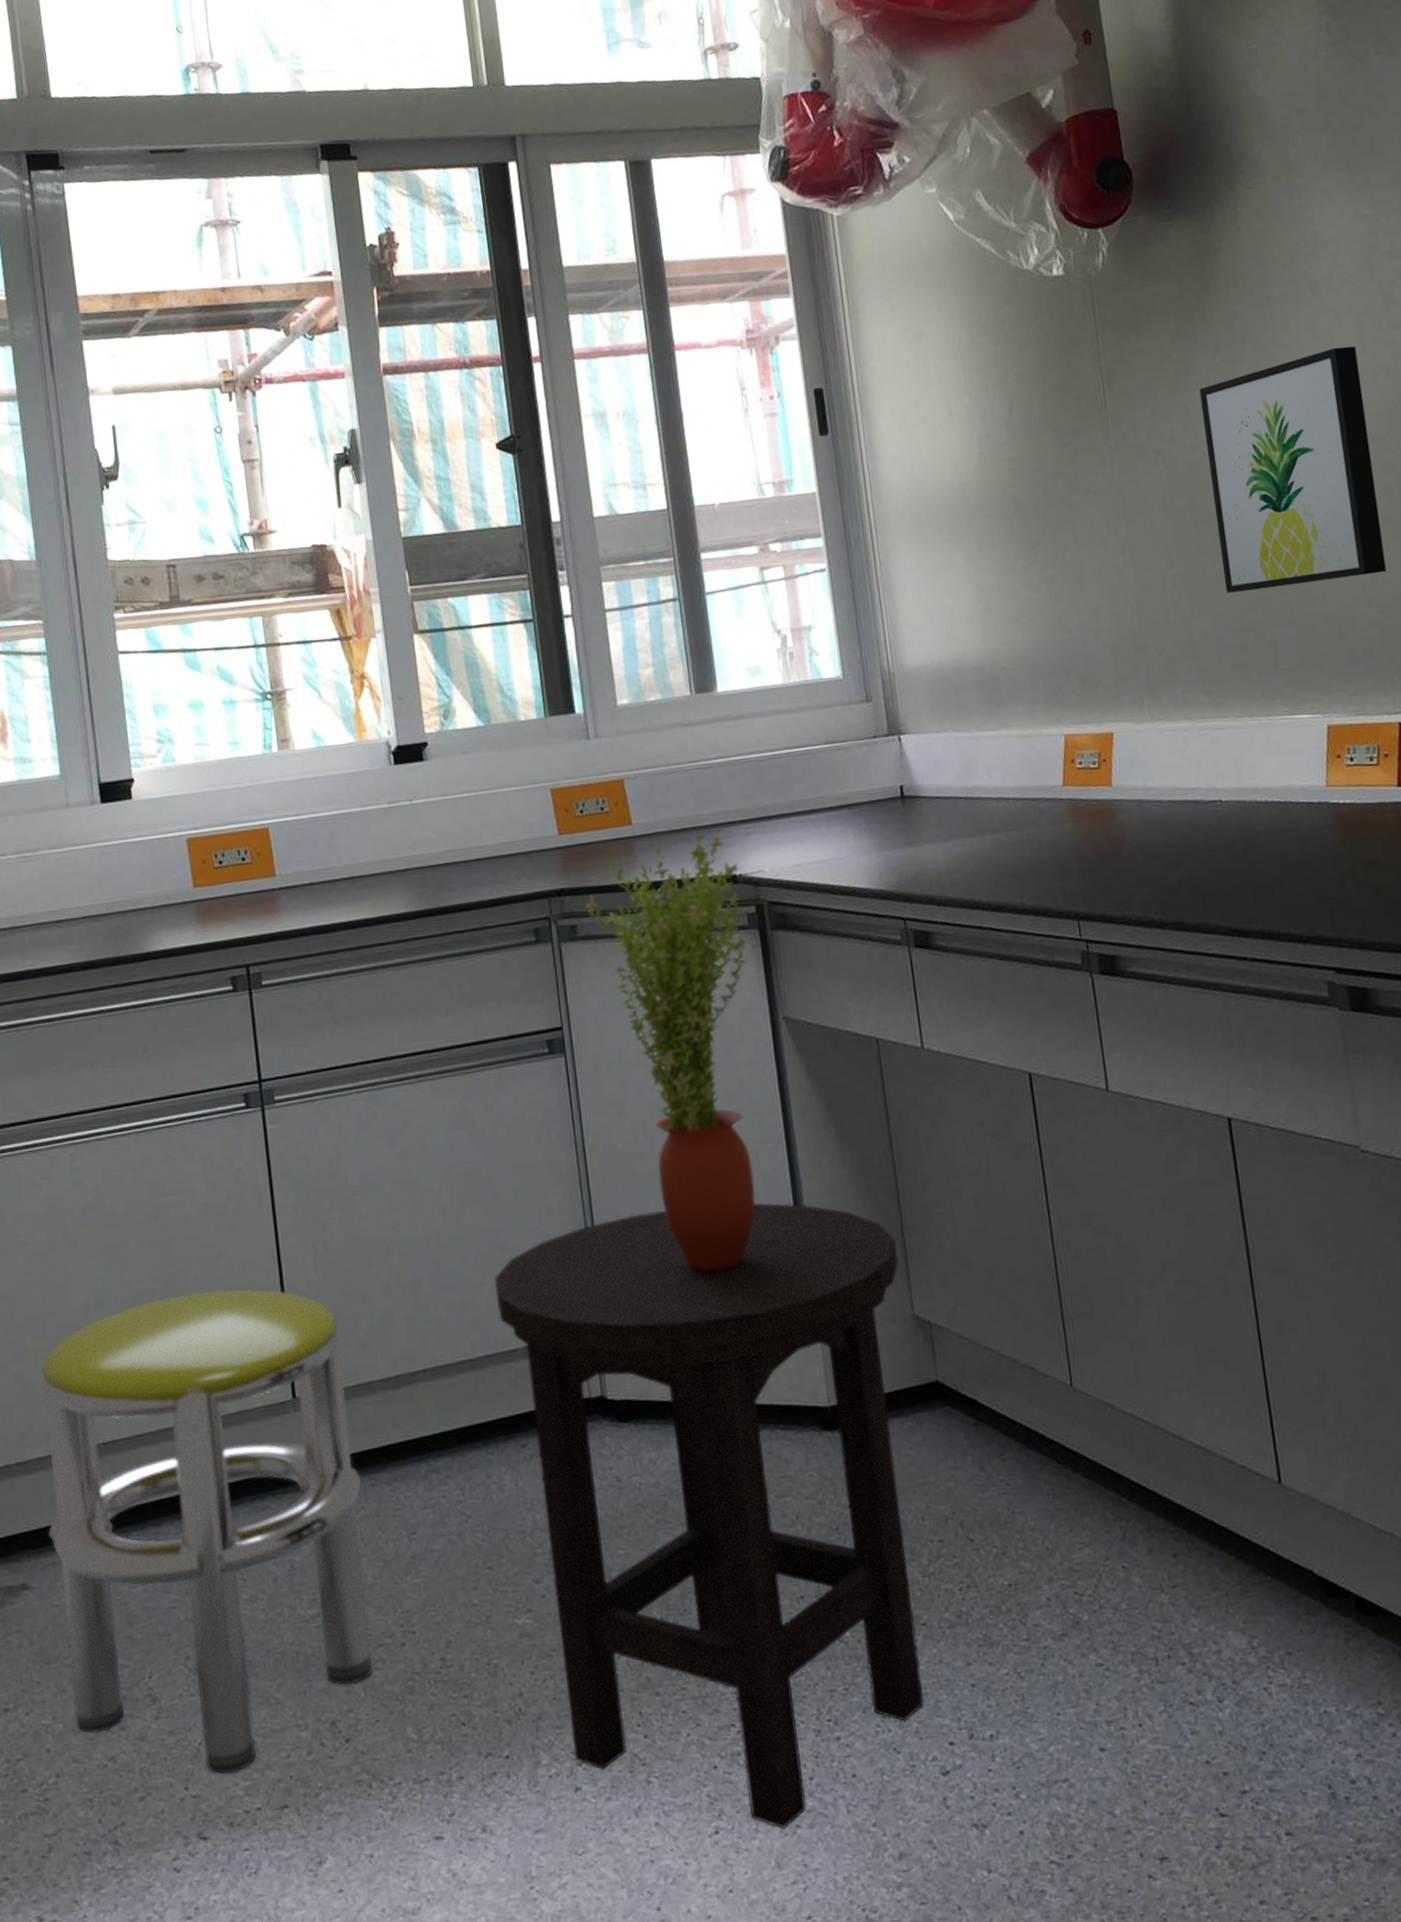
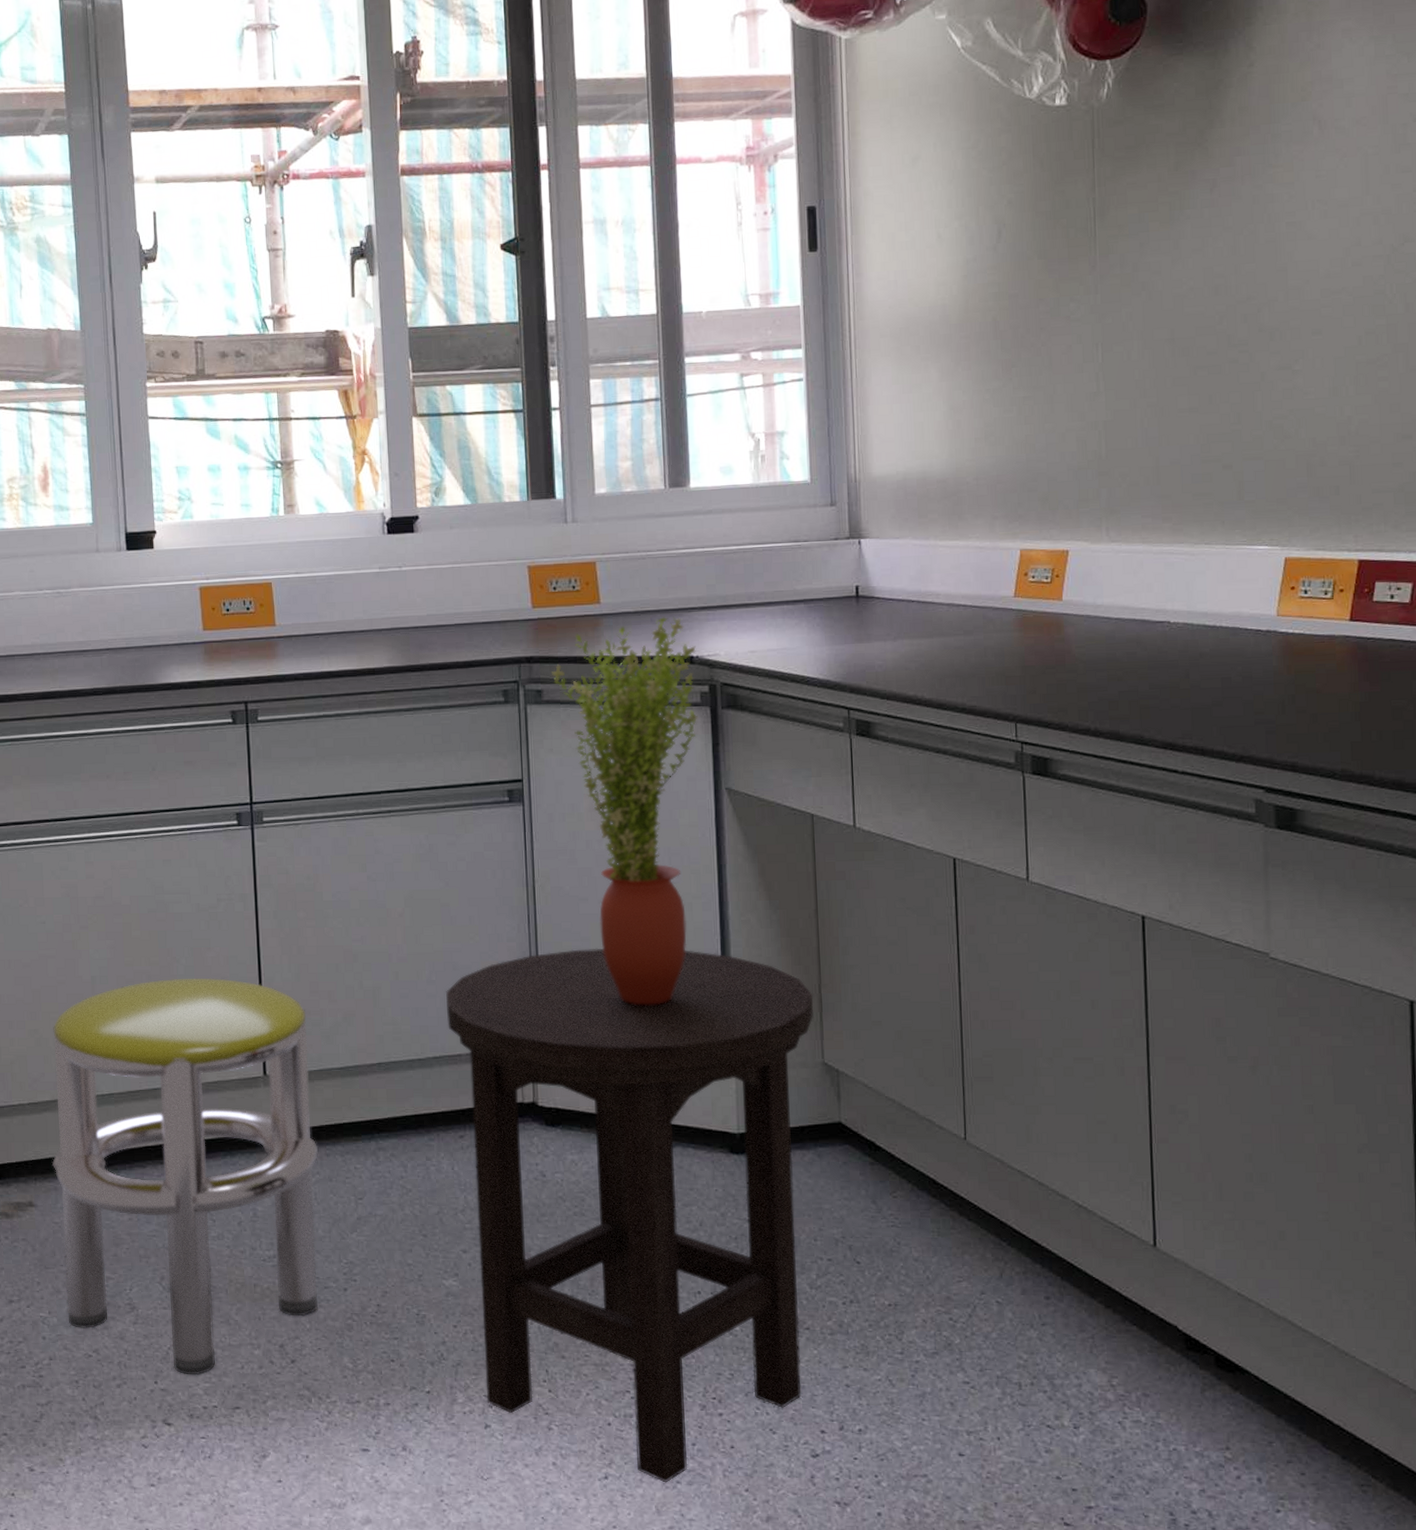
wall art: present [1199,346,1387,593] -> none [1192,187,1364,425]

